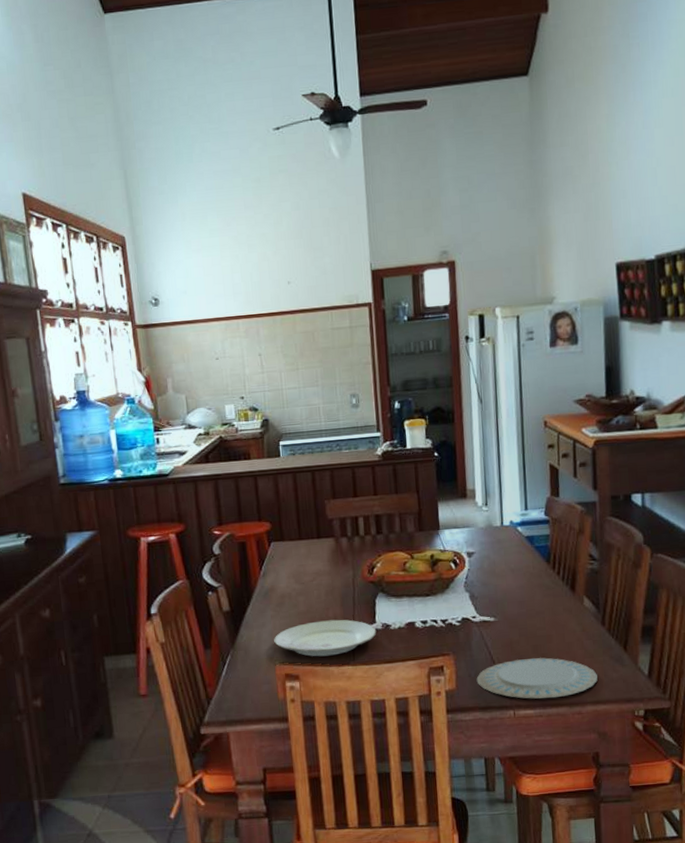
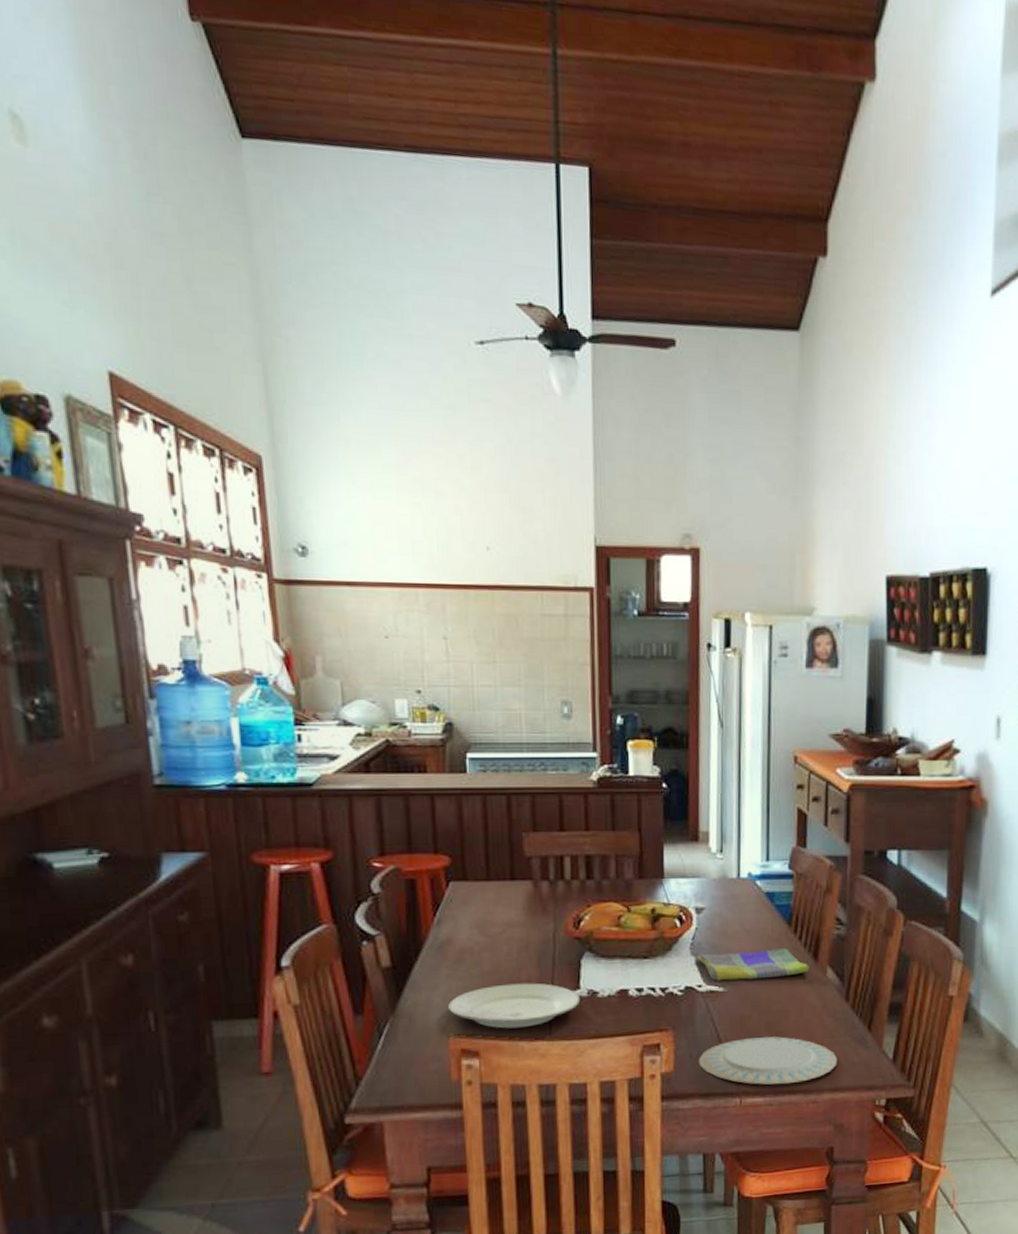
dish towel: none [470,583,568,613] -> present [696,948,809,981]

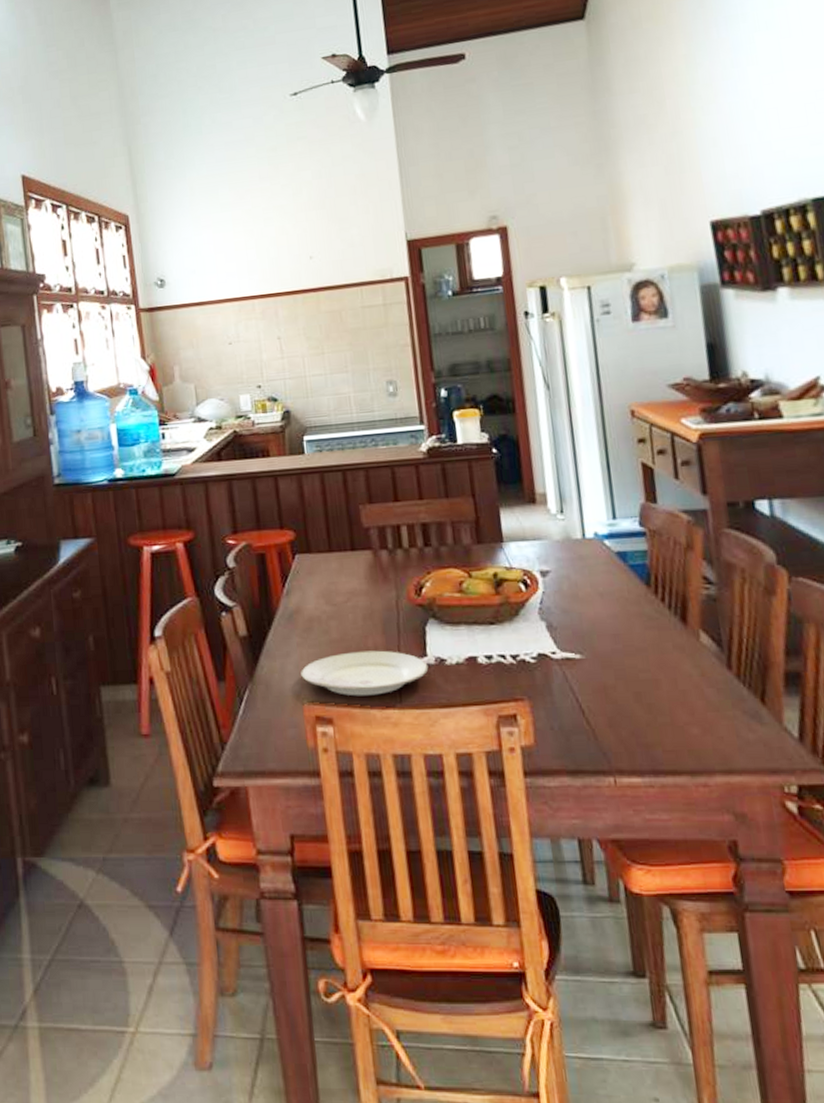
dish towel: present [696,948,809,981] -> none [546,611,678,648]
plate: present [698,1036,837,1085] -> none [561,708,728,764]

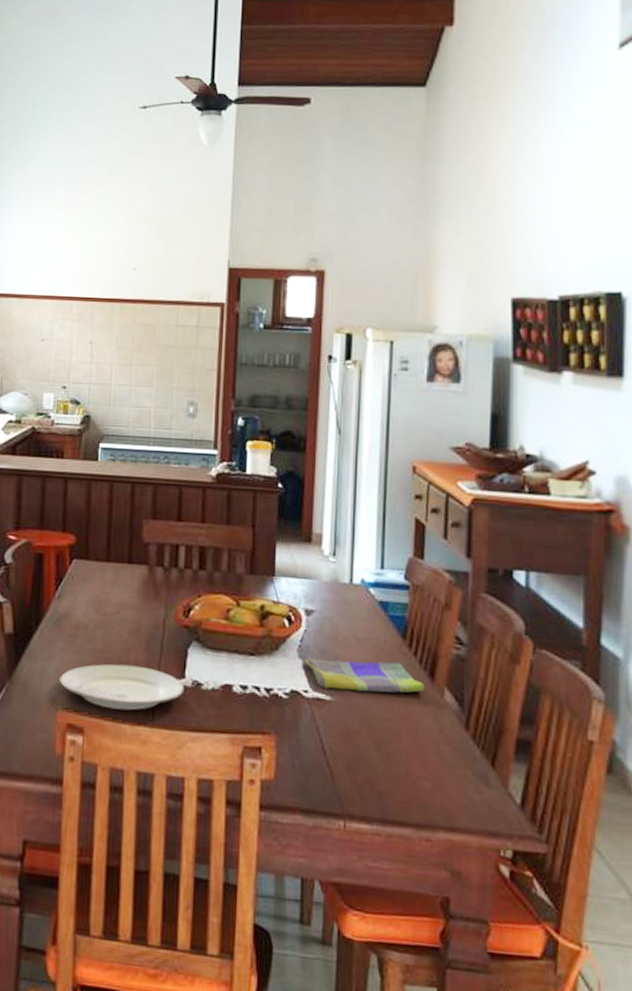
dish towel: none [546,611,678,648] -> present [304,657,425,693]

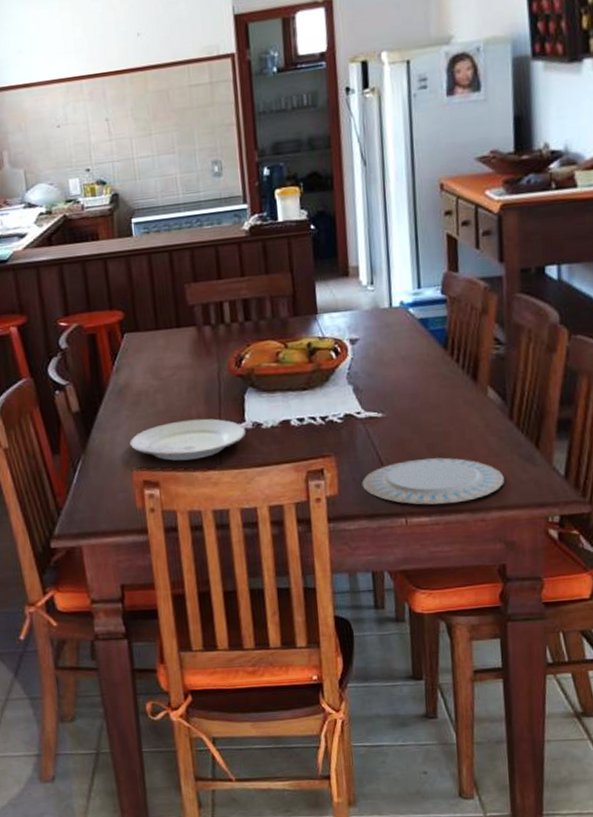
plate: none [301,755,455,815] -> present [362,457,504,505]
dish towel: present [304,657,425,693] -> none [353,372,469,407]

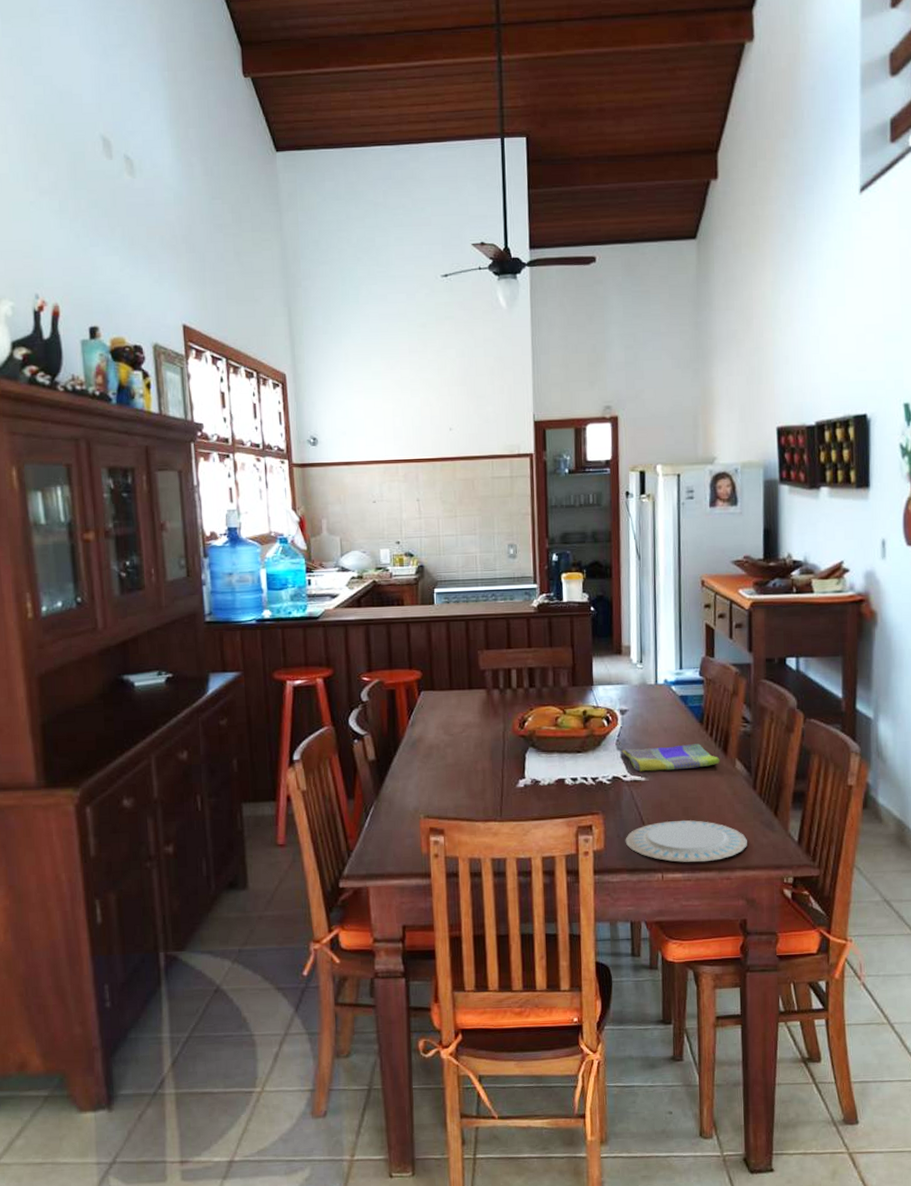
plate: present [130,418,247,461] -> none [420,773,526,811]
dish towel: none [353,372,469,407] -> present [621,744,720,772]

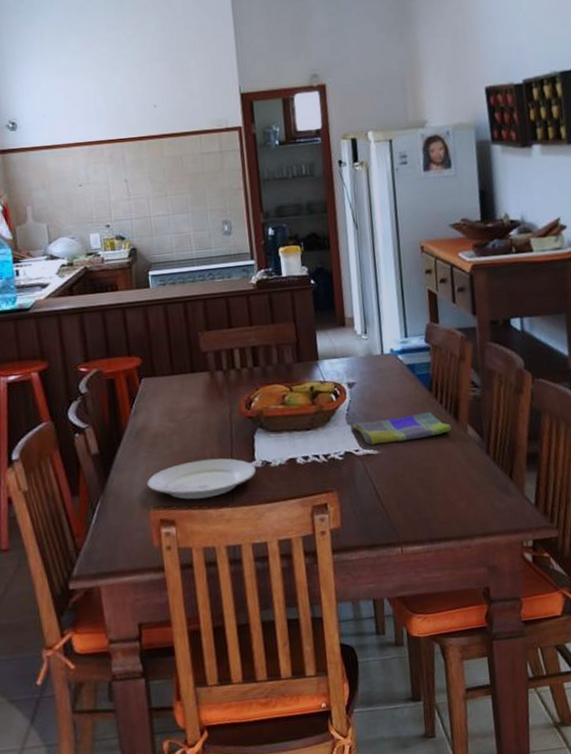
plate: none [420,773,526,811] -> present [147,458,257,500]
plate: present [625,819,747,863] -> none [361,490,485,535]

